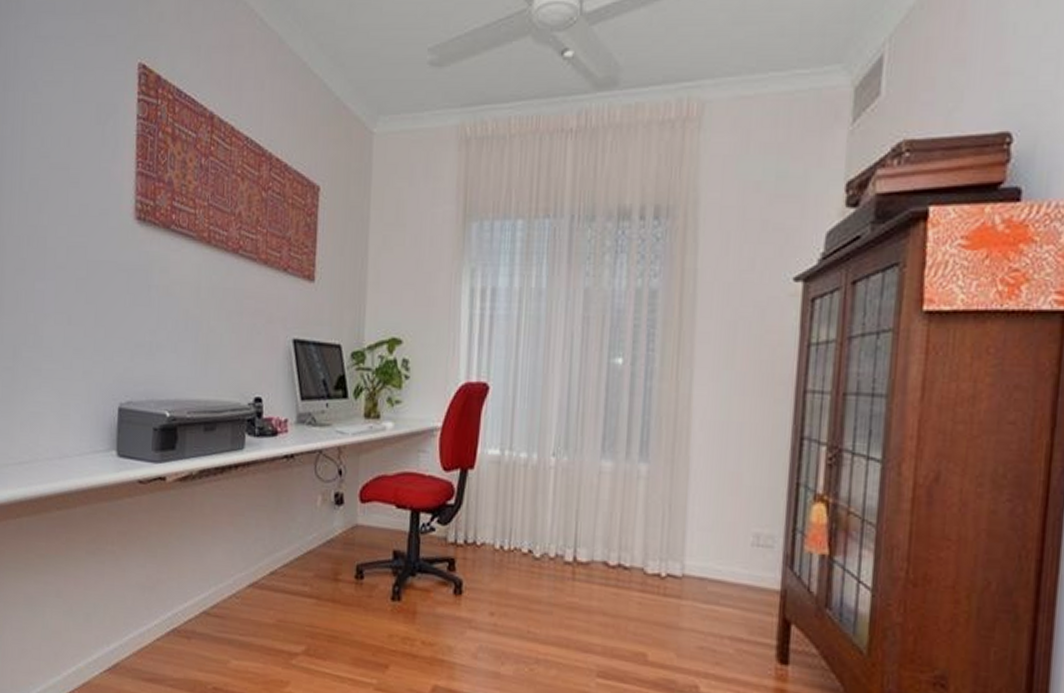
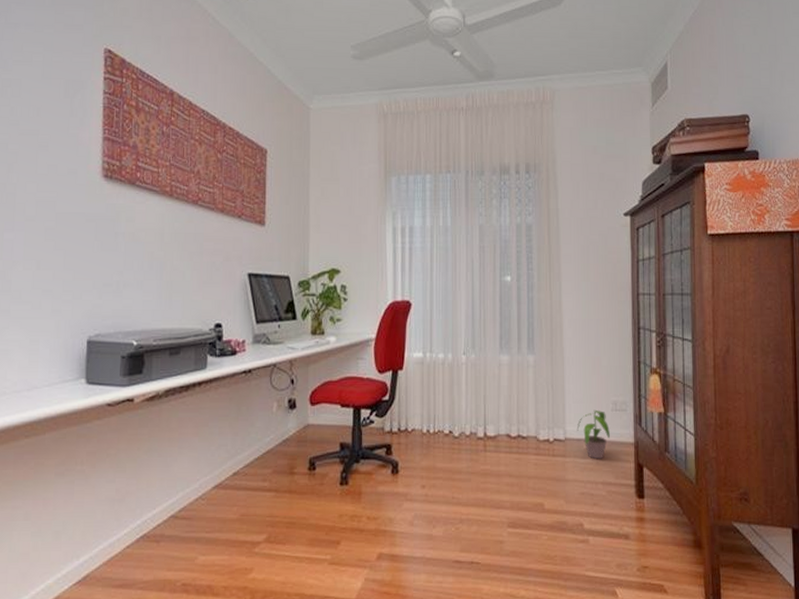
potted plant: none [699,541,747,607] -> present [576,409,610,460]

